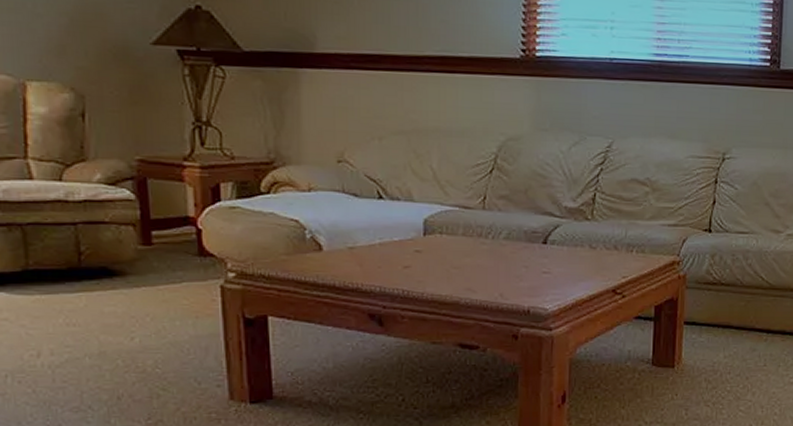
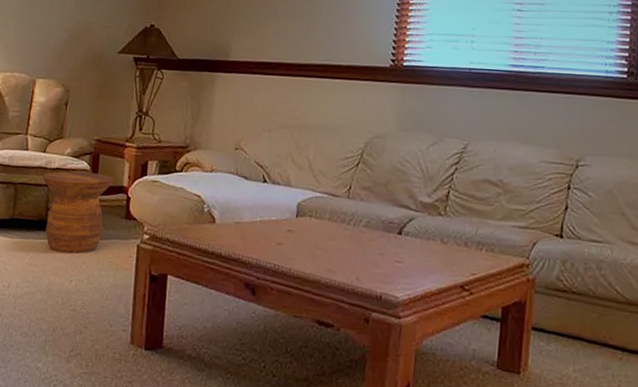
side table: none [63,202,173,305] -> present [42,171,114,254]

